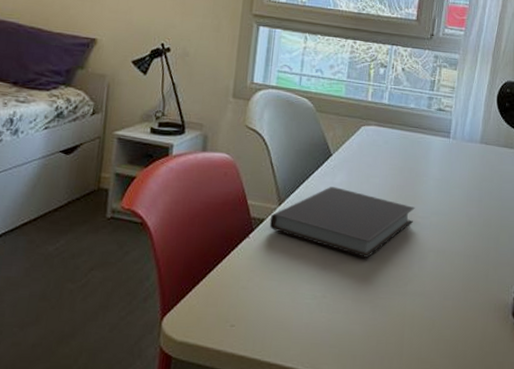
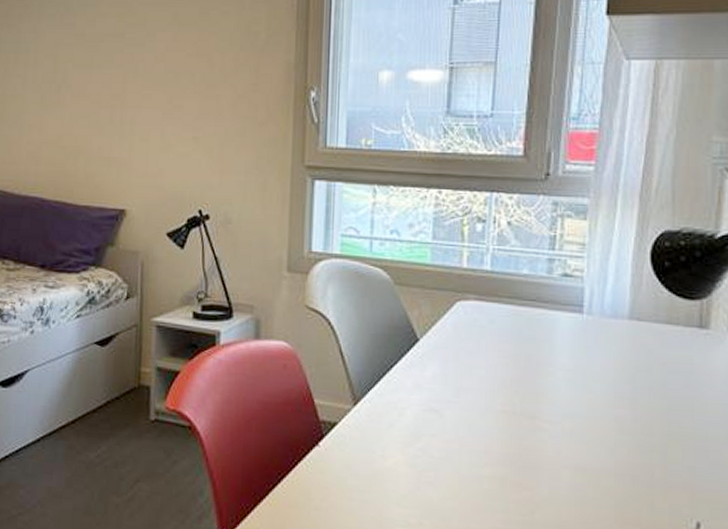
notebook: present [269,187,415,258] -> none [343,381,539,475]

